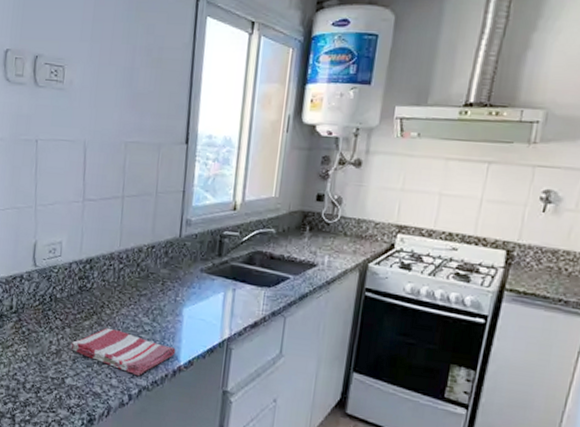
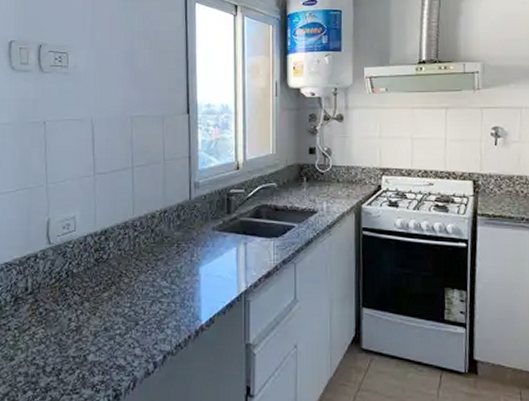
dish towel: present [69,327,176,377] -> none [89,296,196,342]

